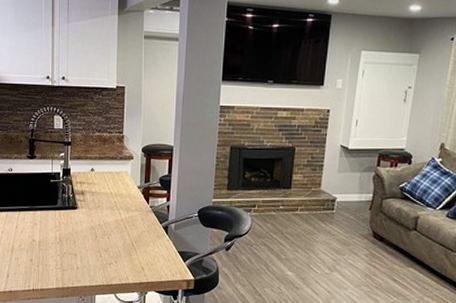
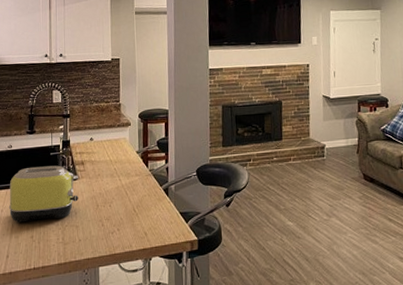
toaster: none [9,192,78,246] -> present [8,165,79,223]

